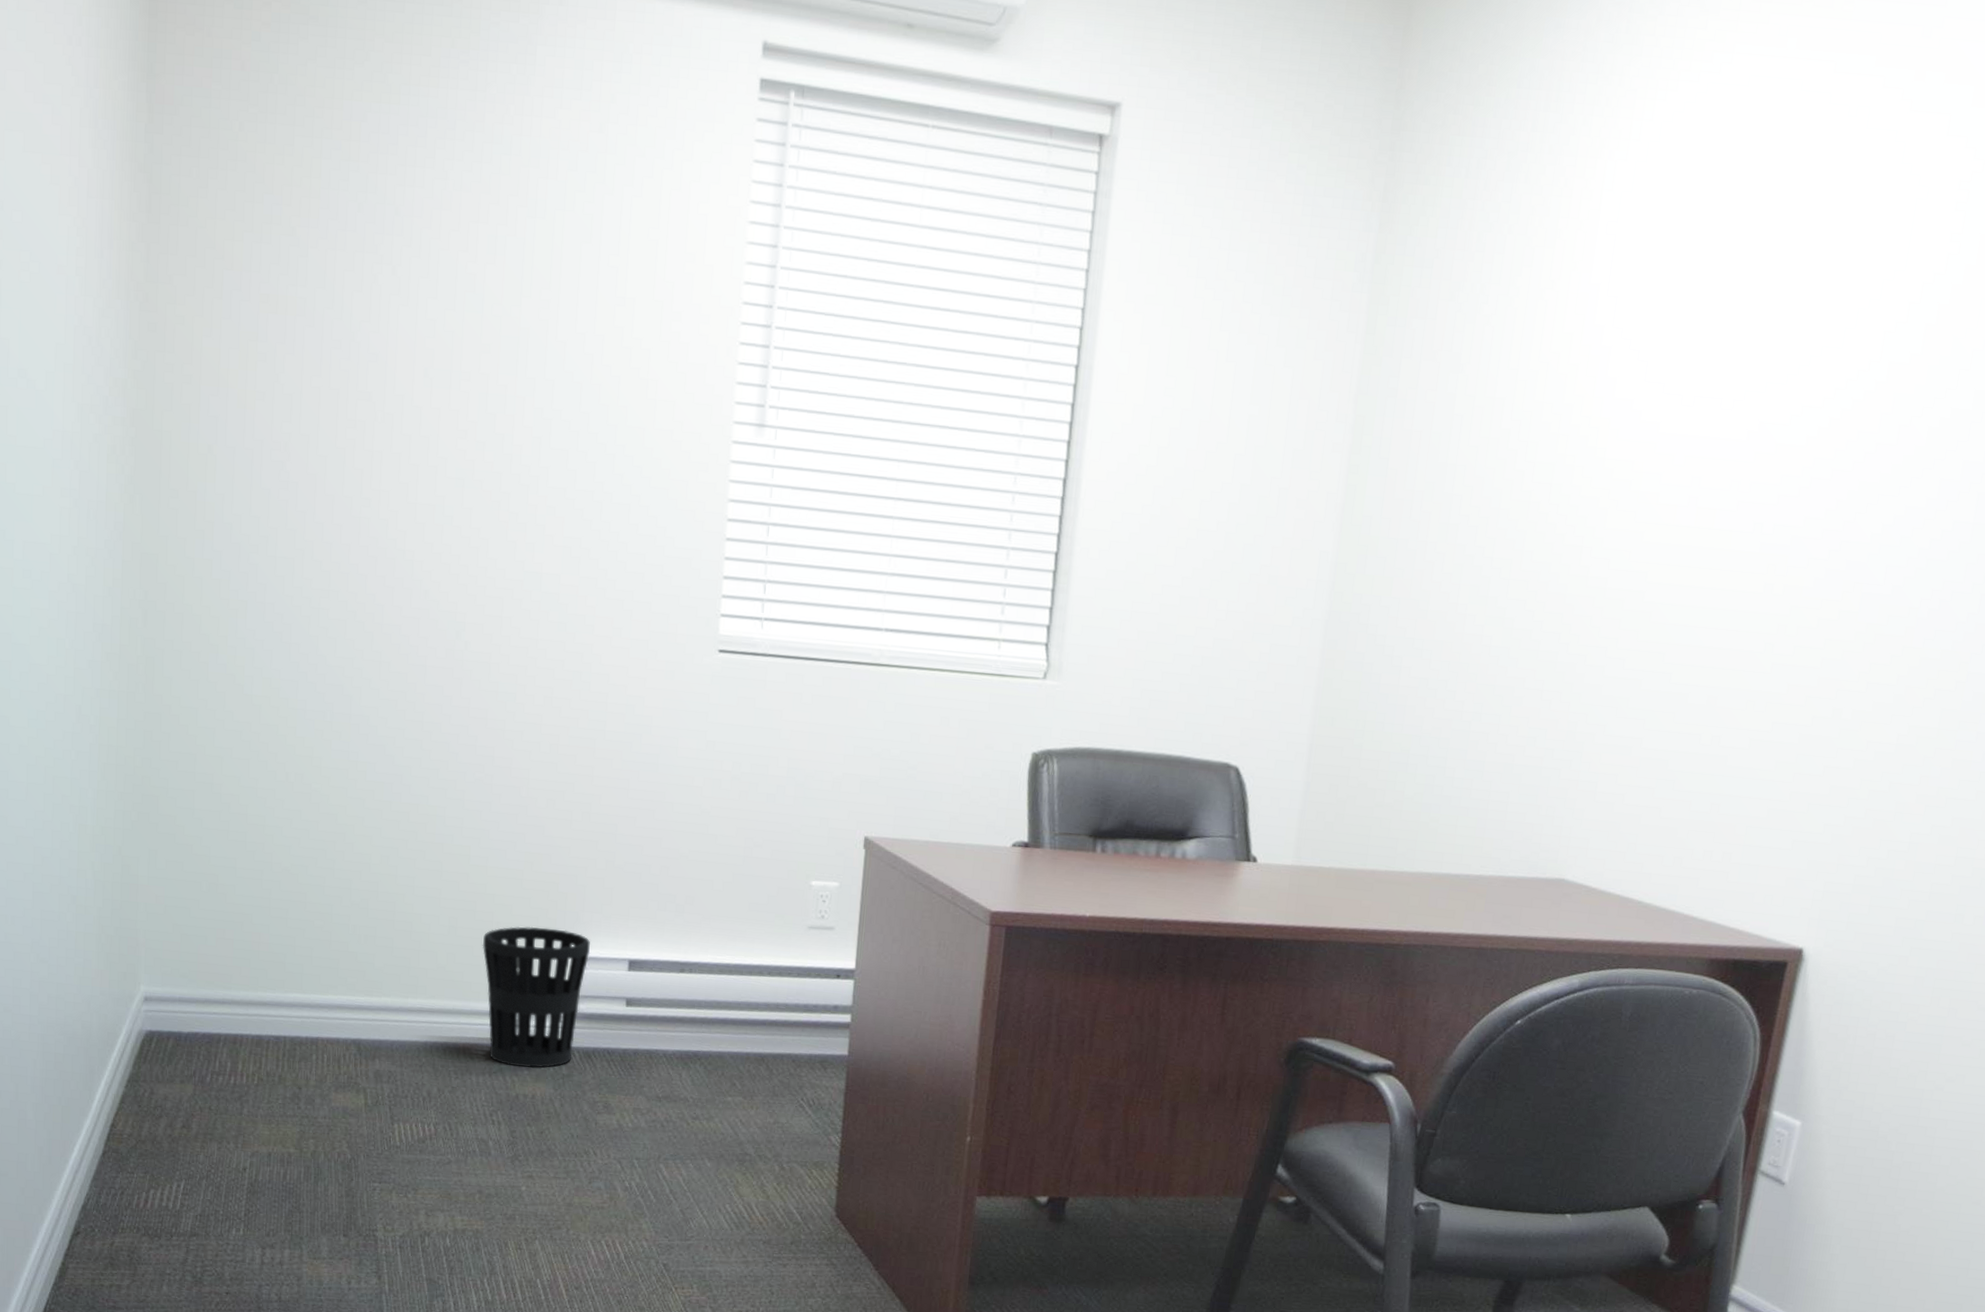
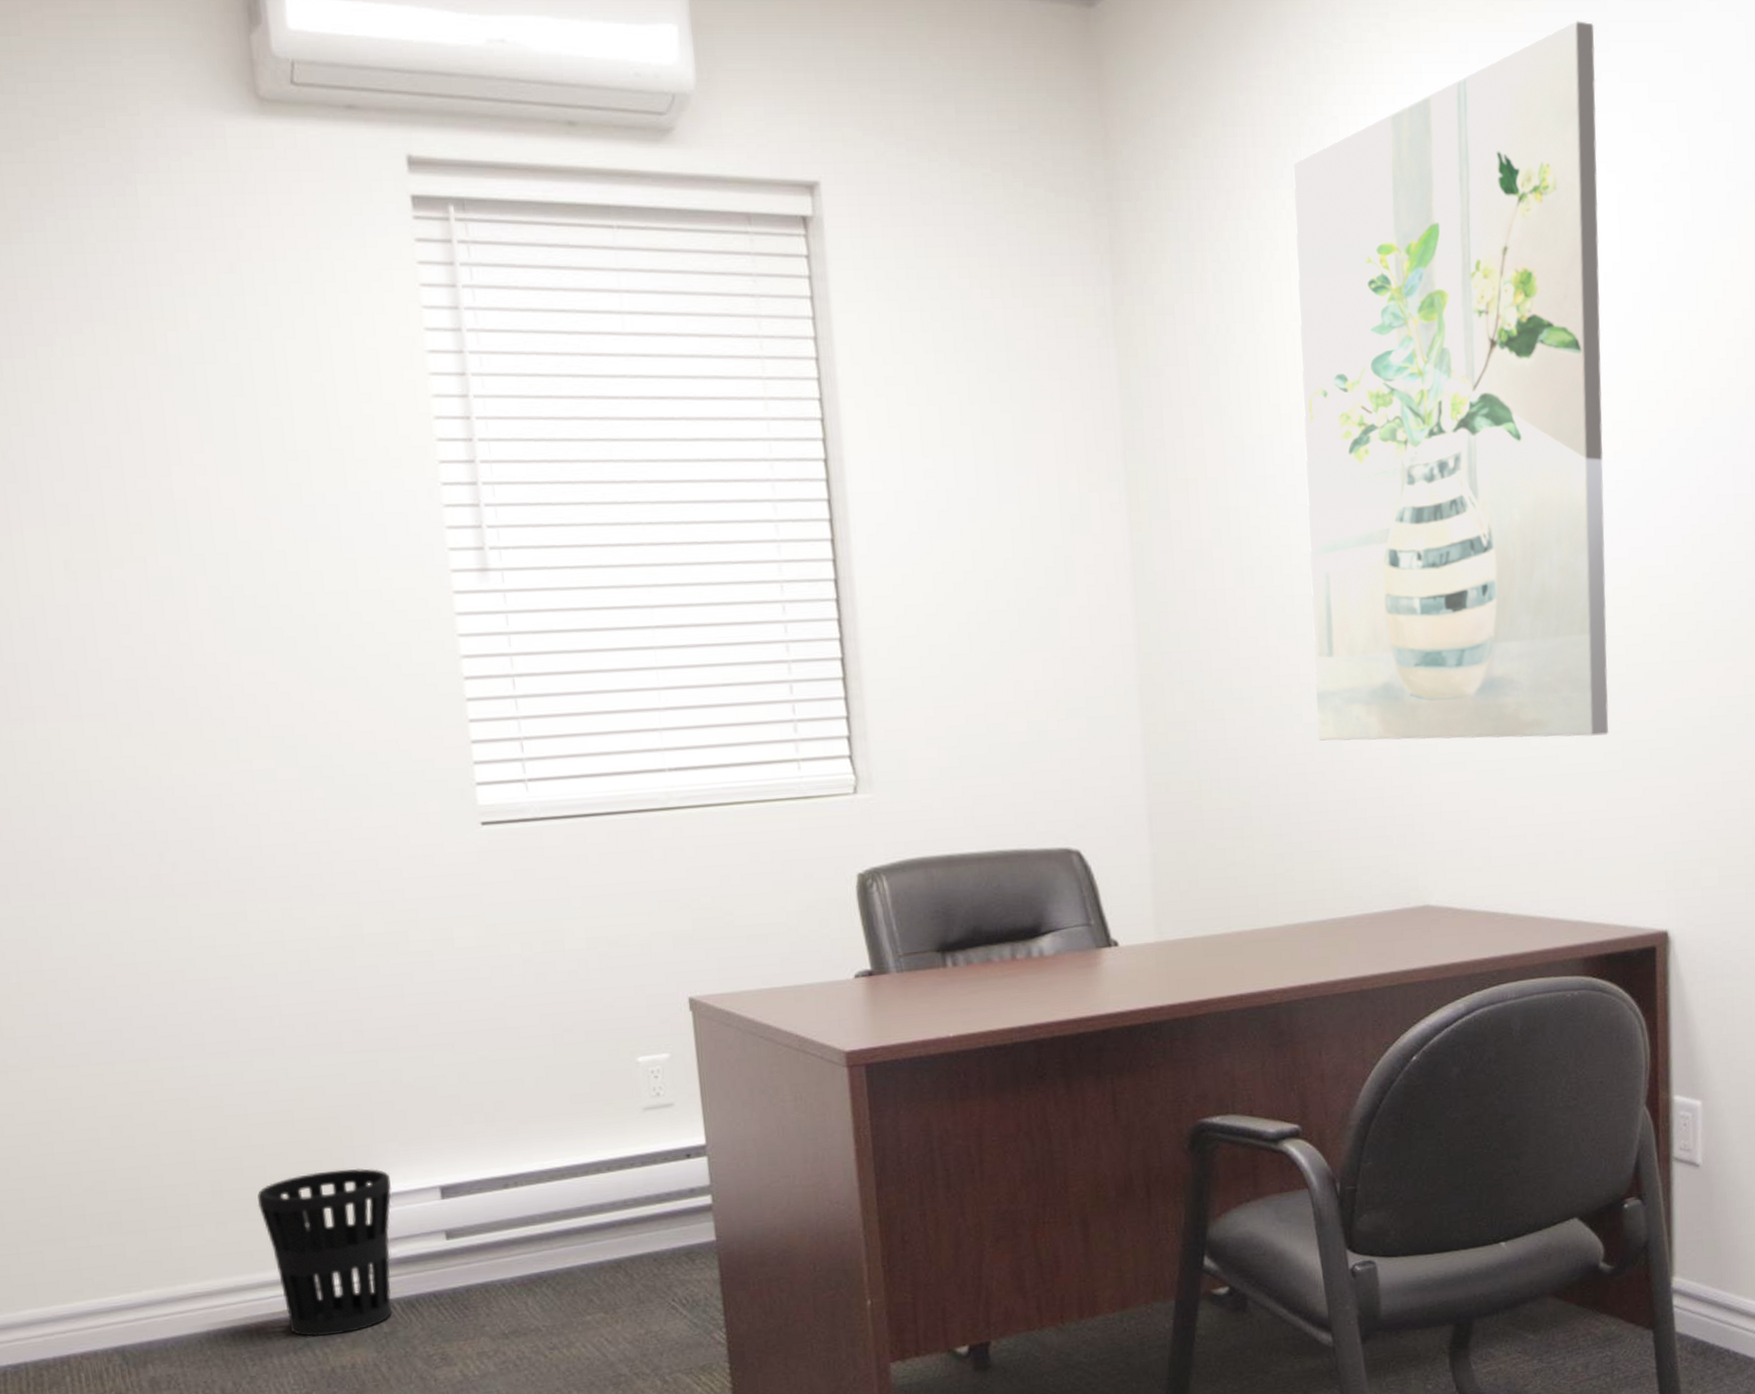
wall art: none [1488,14,1929,744] -> present [1293,21,1609,741]

